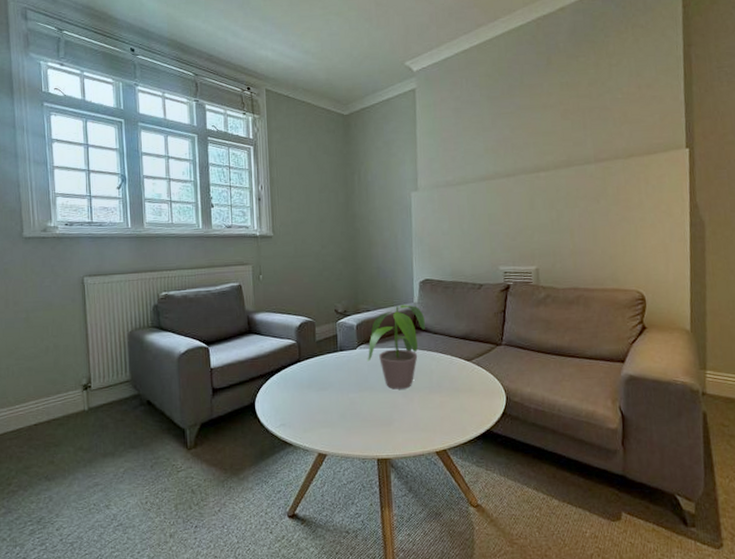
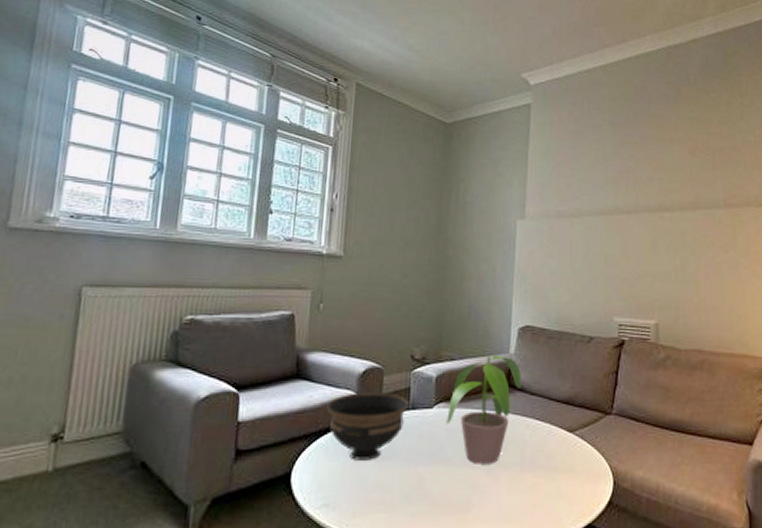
bowl: none [275,340,338,391] -> present [327,393,409,460]

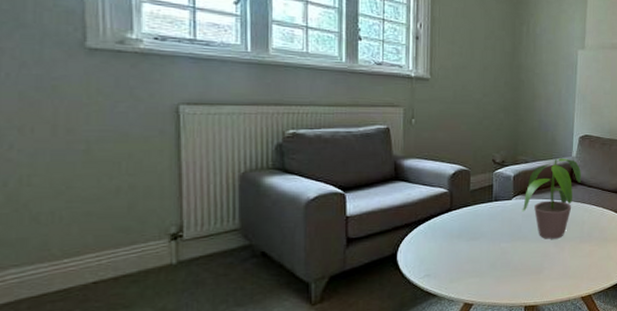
bowl: present [327,393,409,460] -> none [424,190,493,241]

